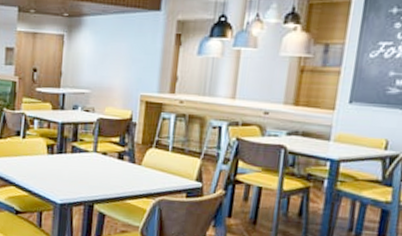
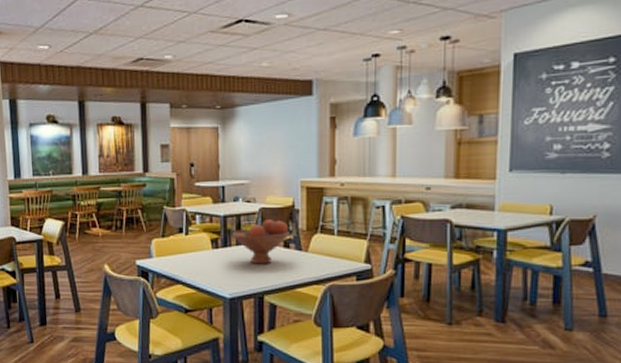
fruit bowl: none [68,130,126,174] -> present [231,220,291,264]

